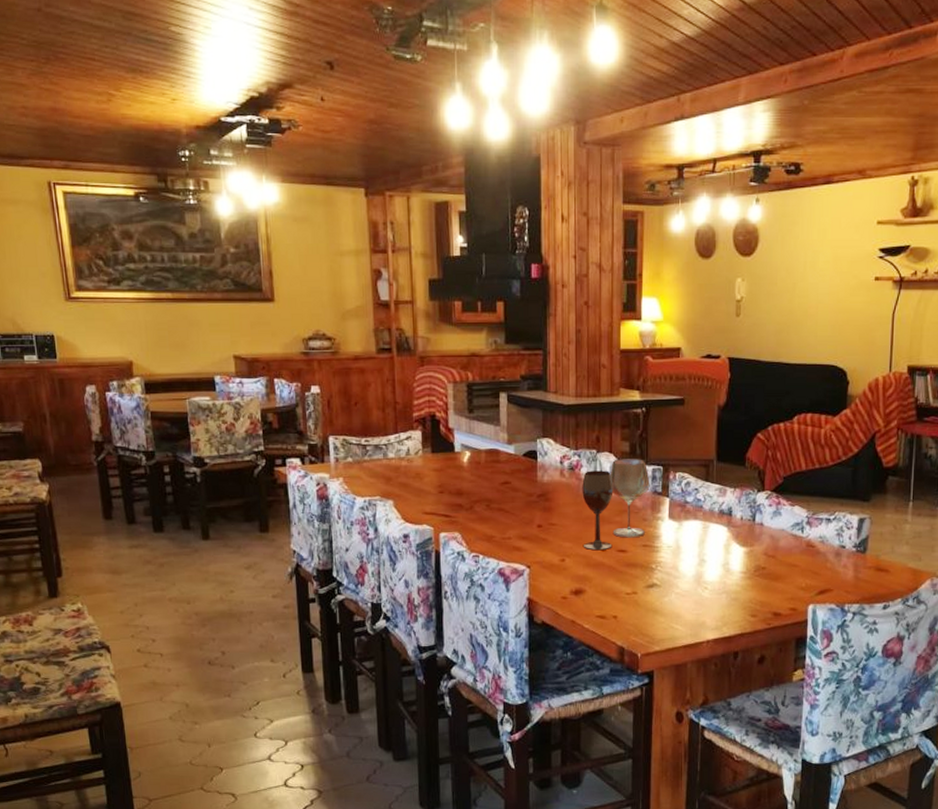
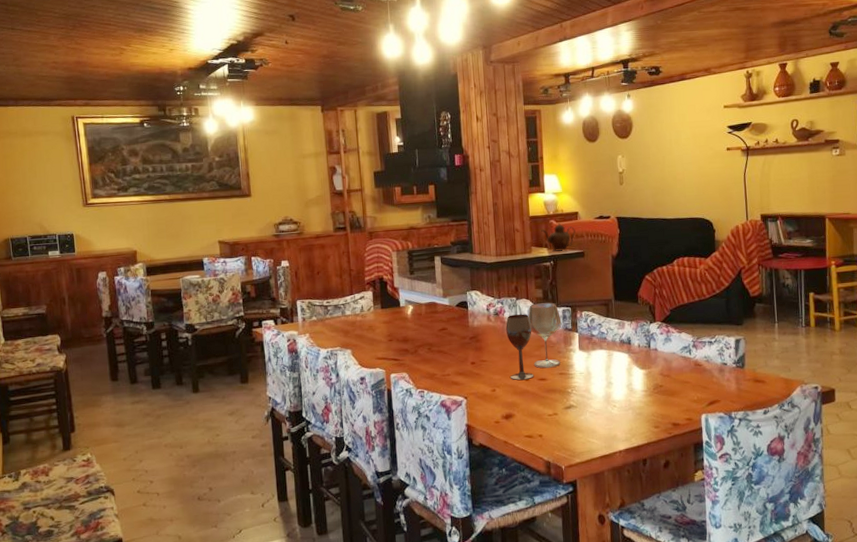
teapot: none [632,360,676,396] -> present [540,223,576,251]

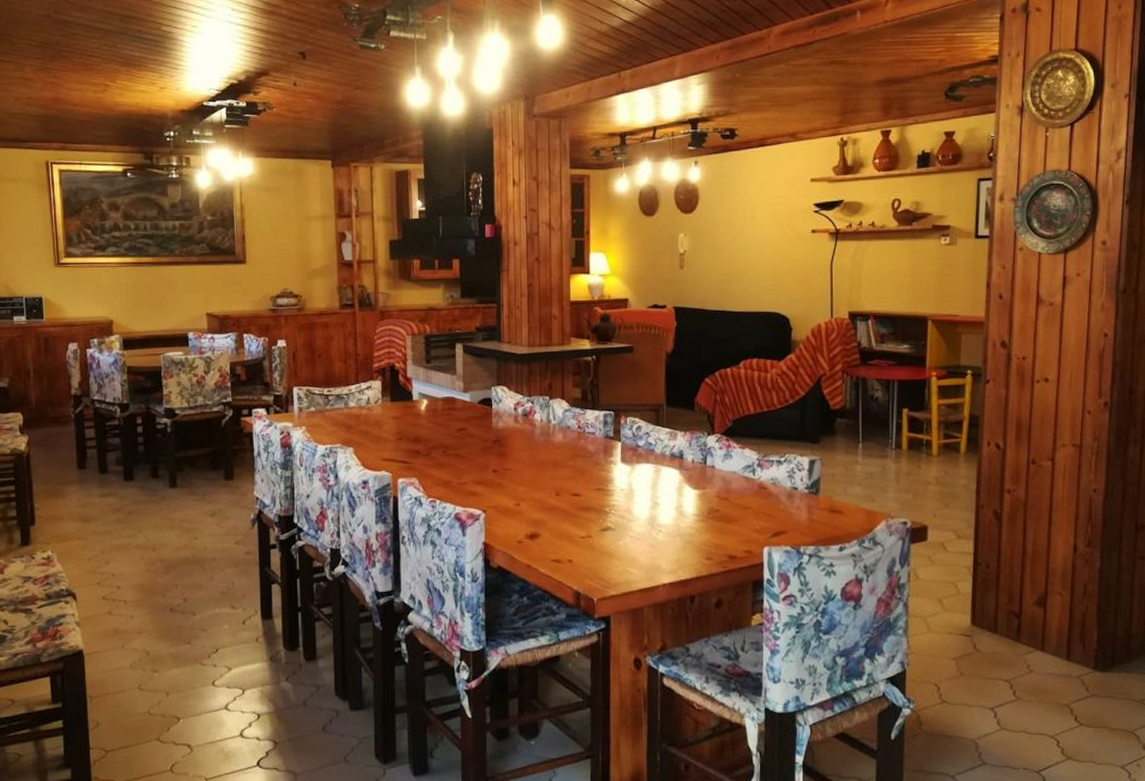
wine glass: present [506,314,534,381] -> none [536,416,566,495]
wine glass: present [528,302,562,369] -> none [562,404,602,482]

